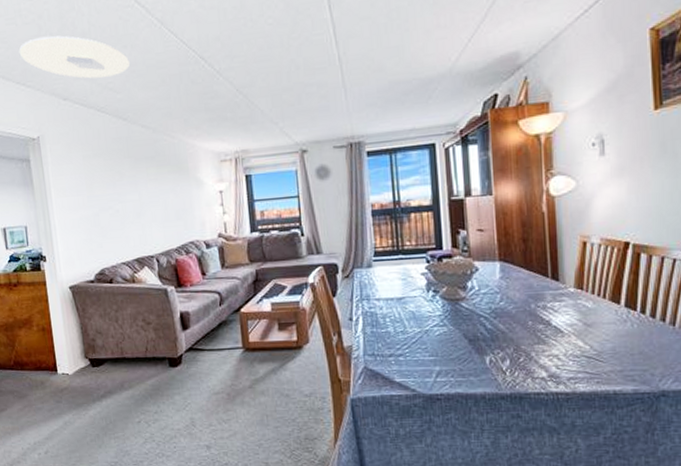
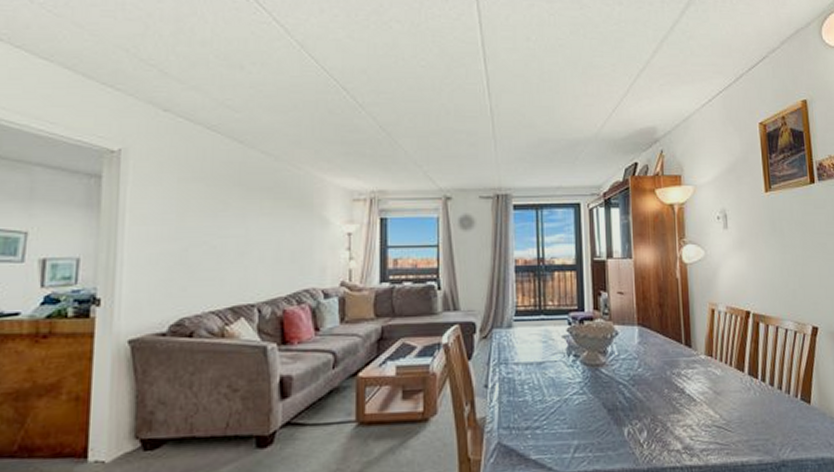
ceiling light: present [19,35,130,79] -> none [112,37,256,94]

